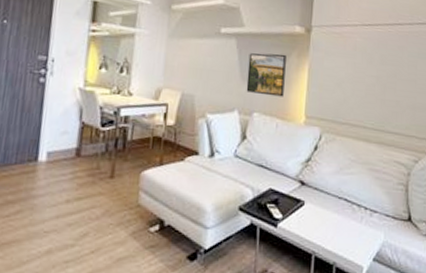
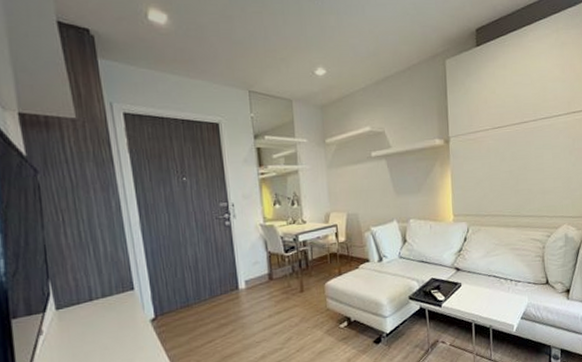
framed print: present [246,53,286,97] -> none [399,166,433,204]

